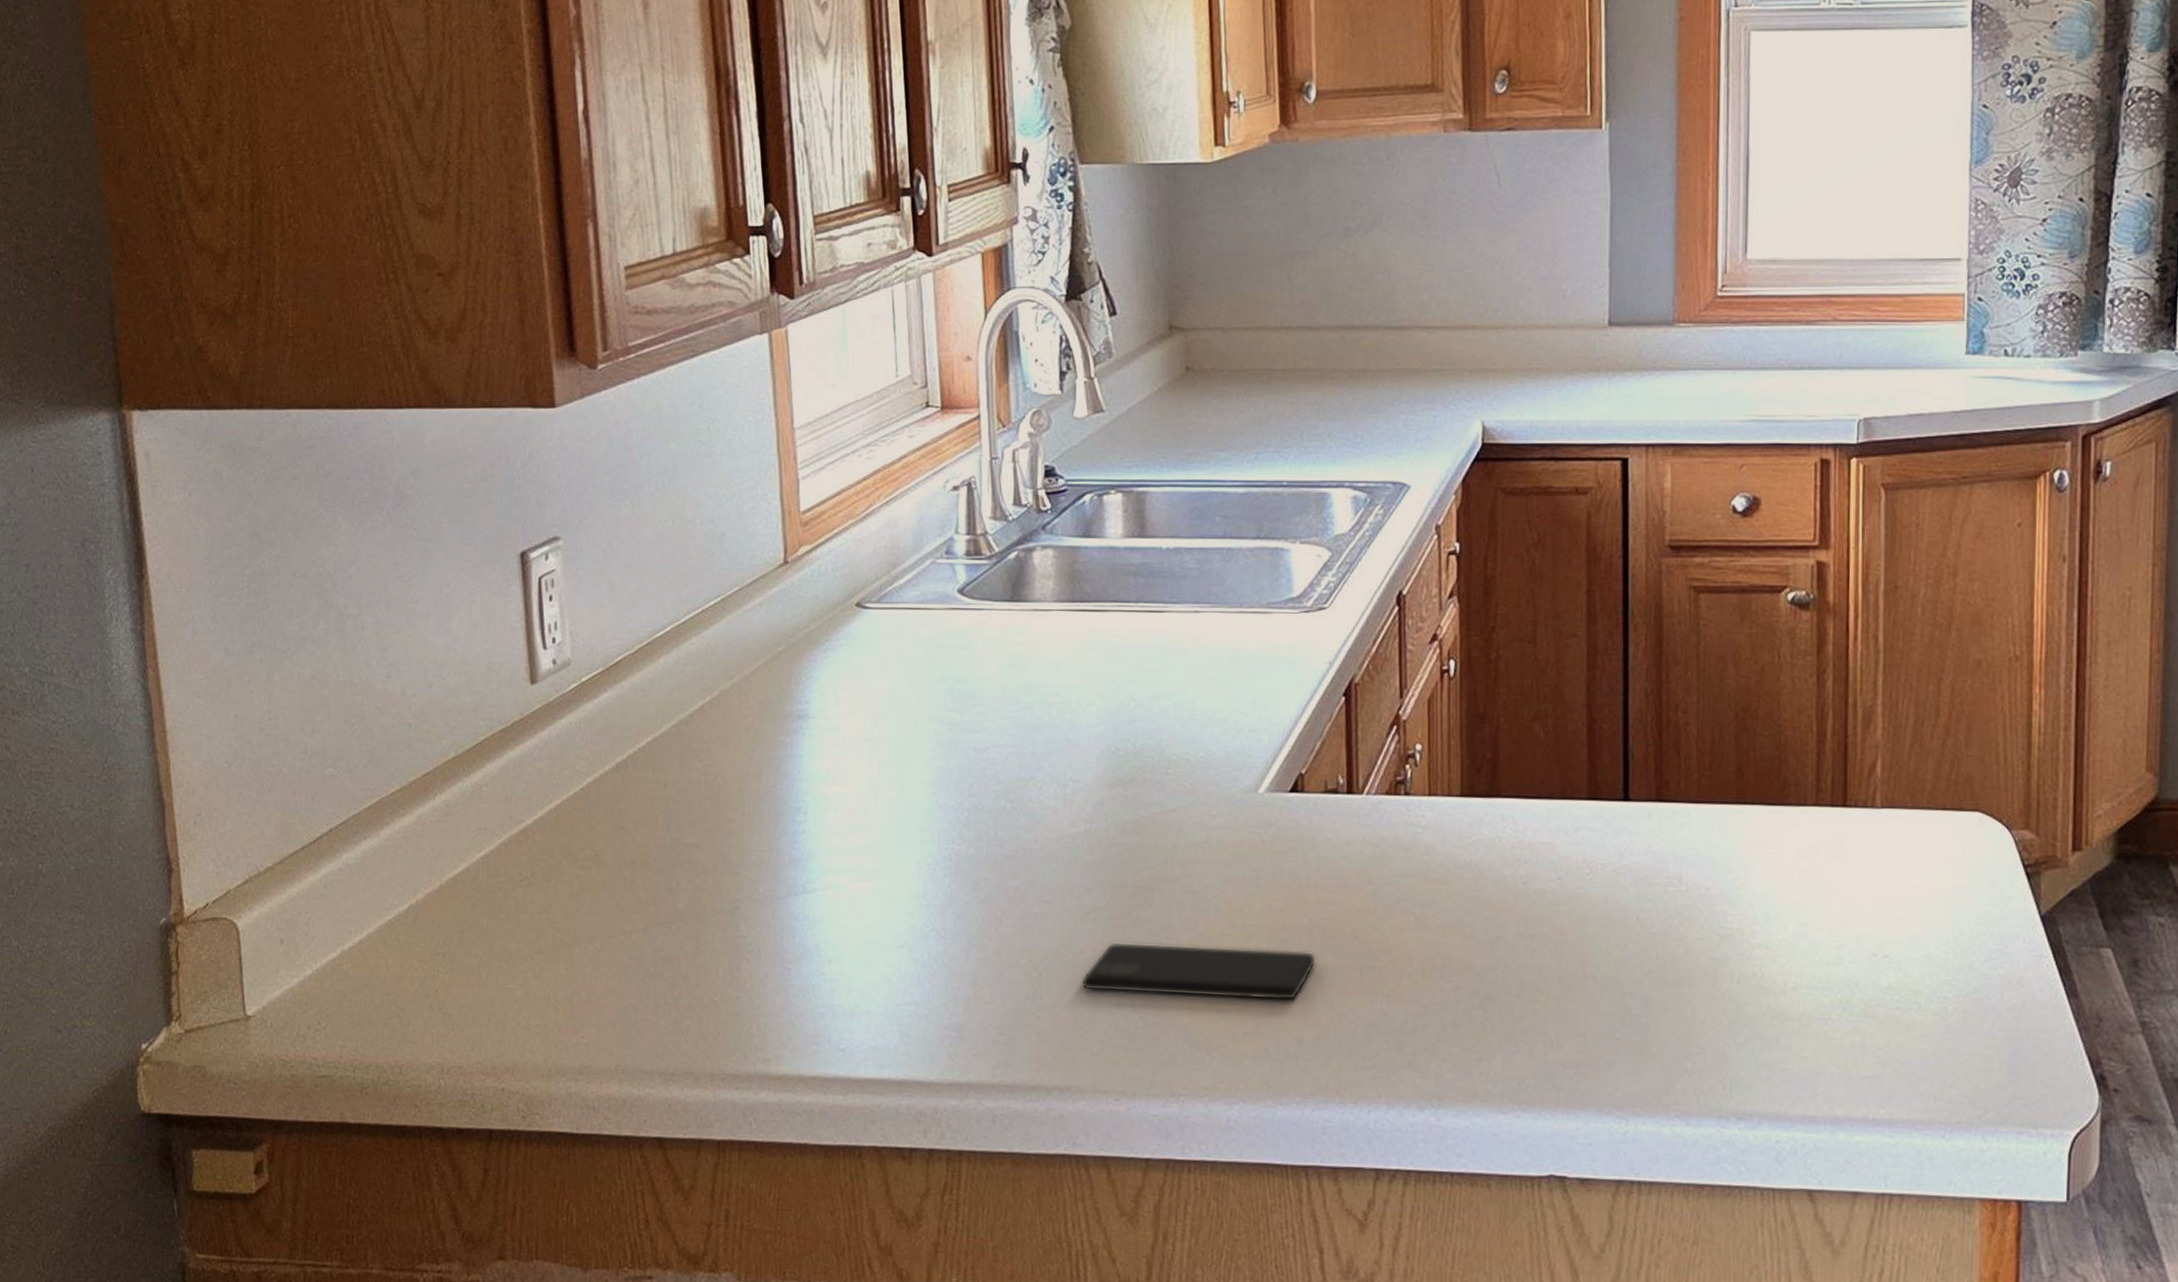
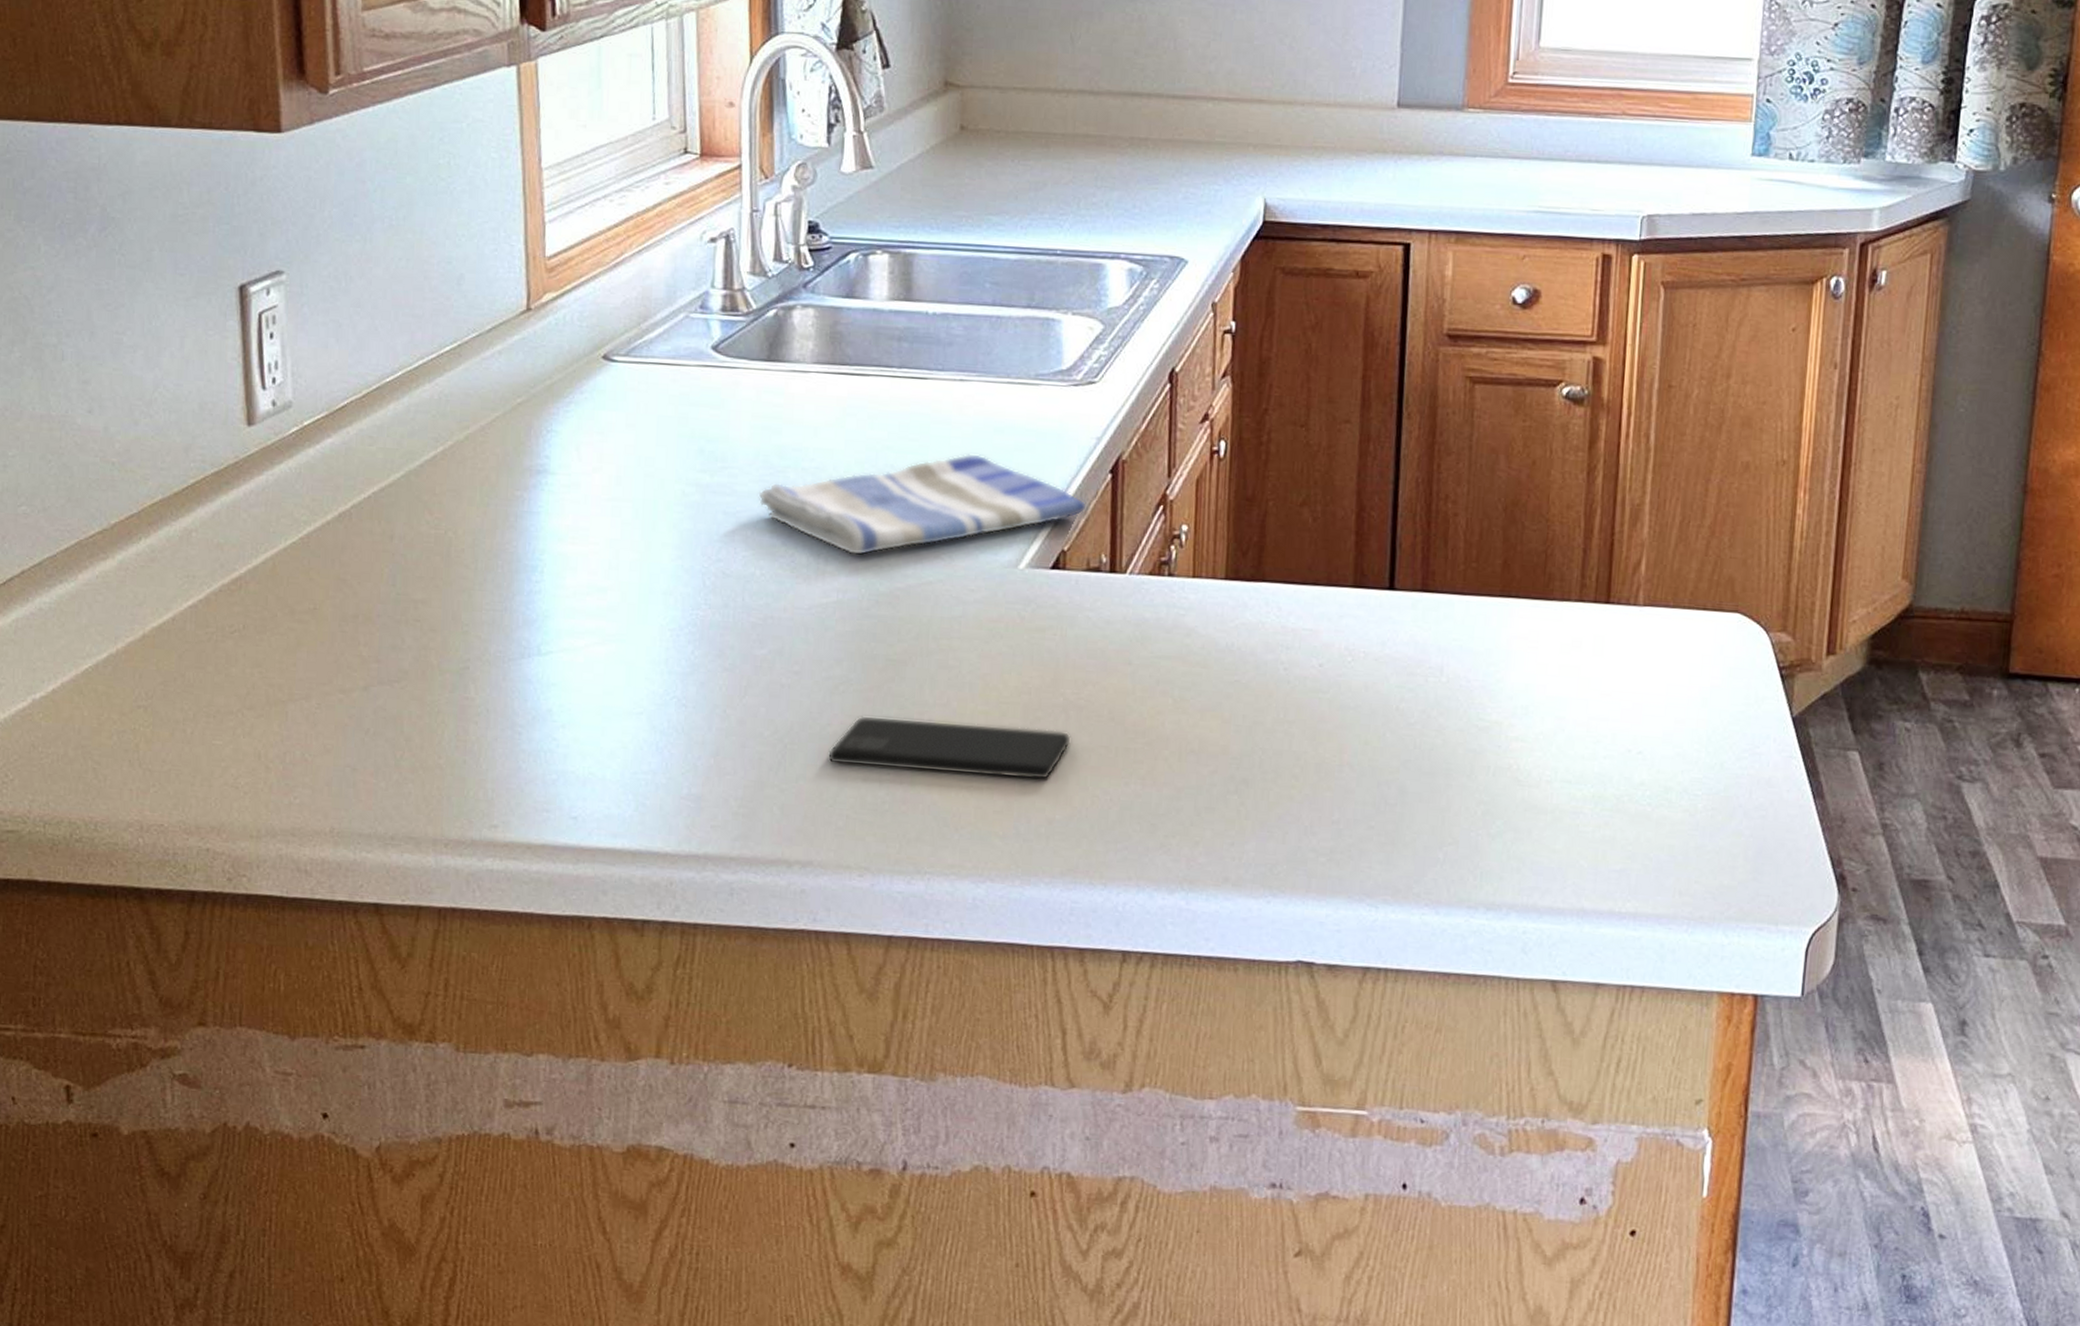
dish towel: none [1006,683,1322,786] -> present [758,453,1086,556]

